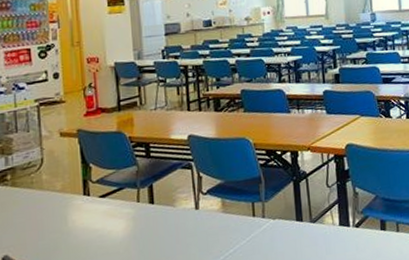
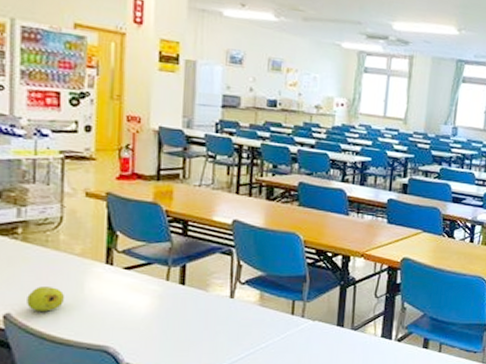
fruit: none [20,224,52,250] -> present [27,286,64,312]

